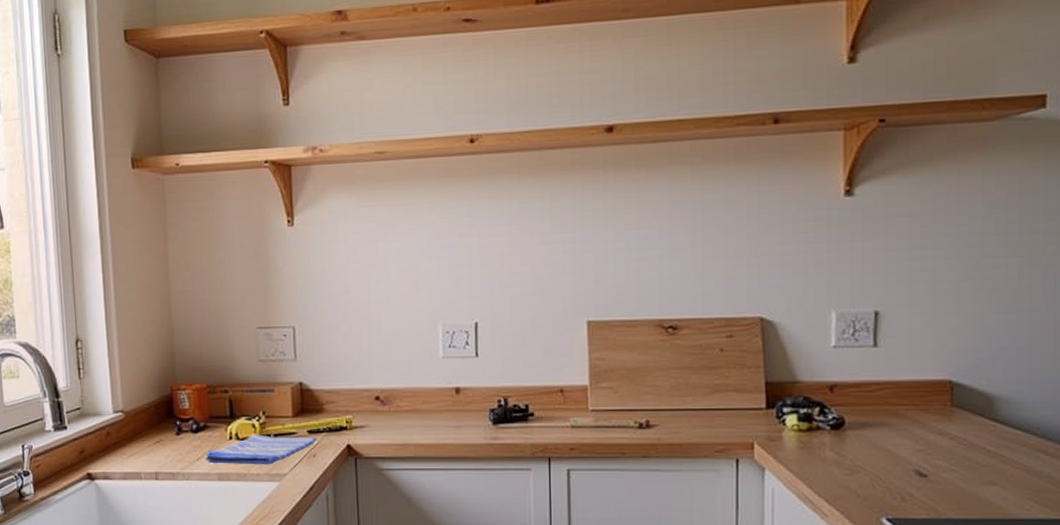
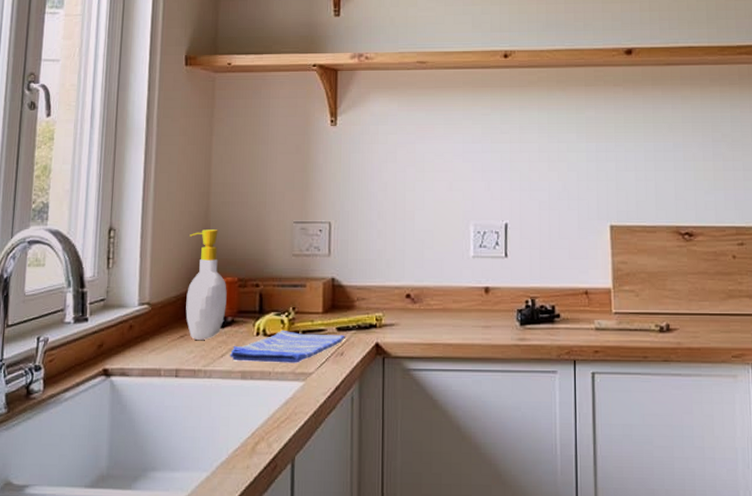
soap bottle: none [155,337,198,445] -> present [185,230,227,340]

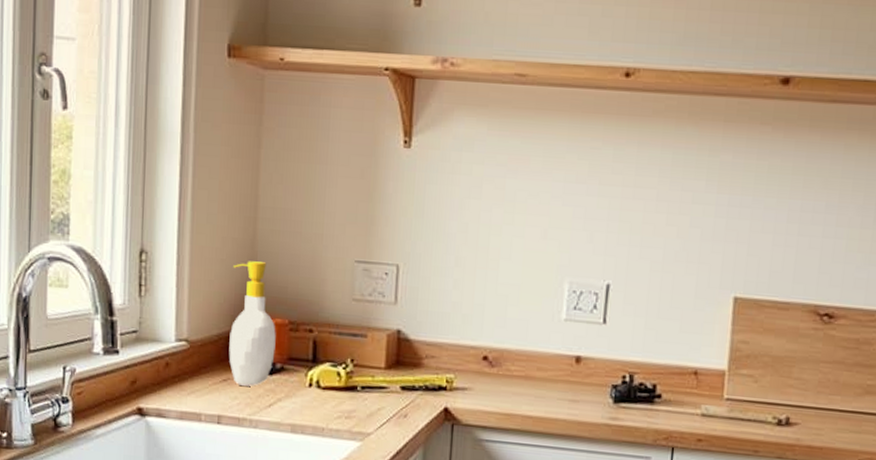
dish towel: present [229,329,345,363] -> none [277,383,410,421]

